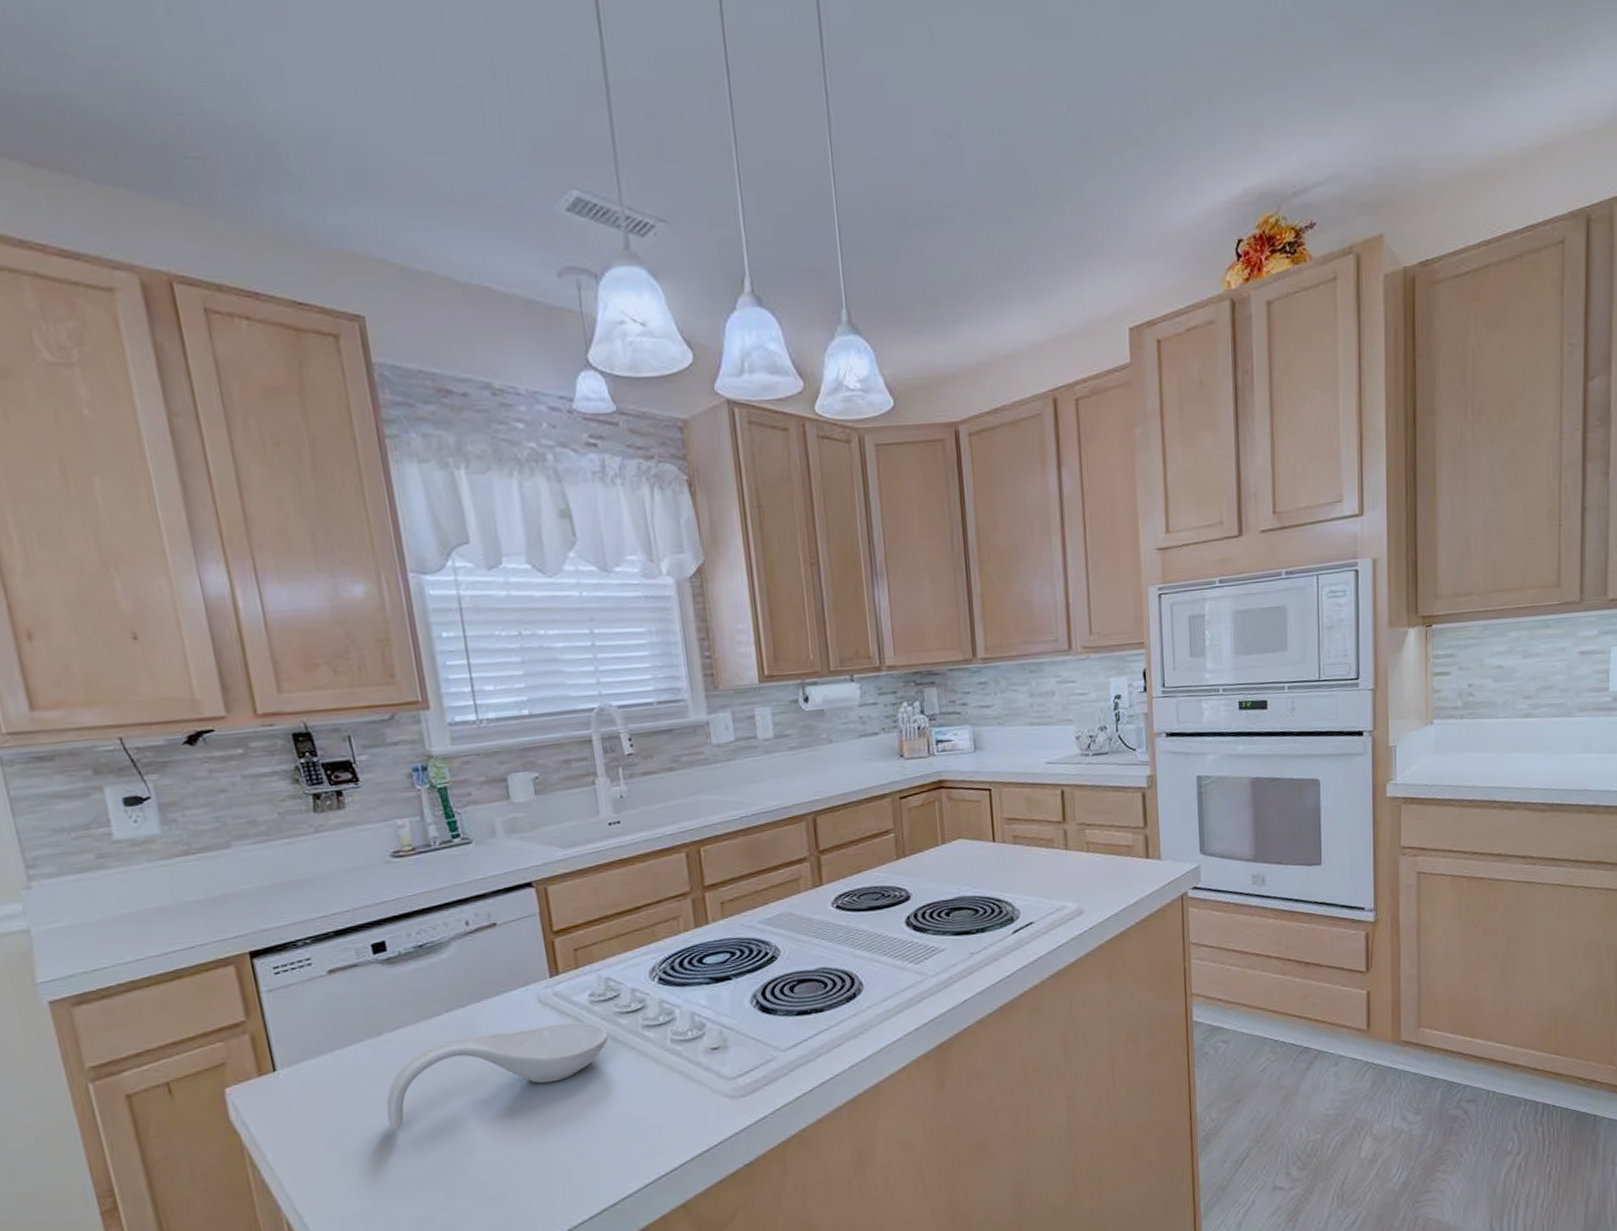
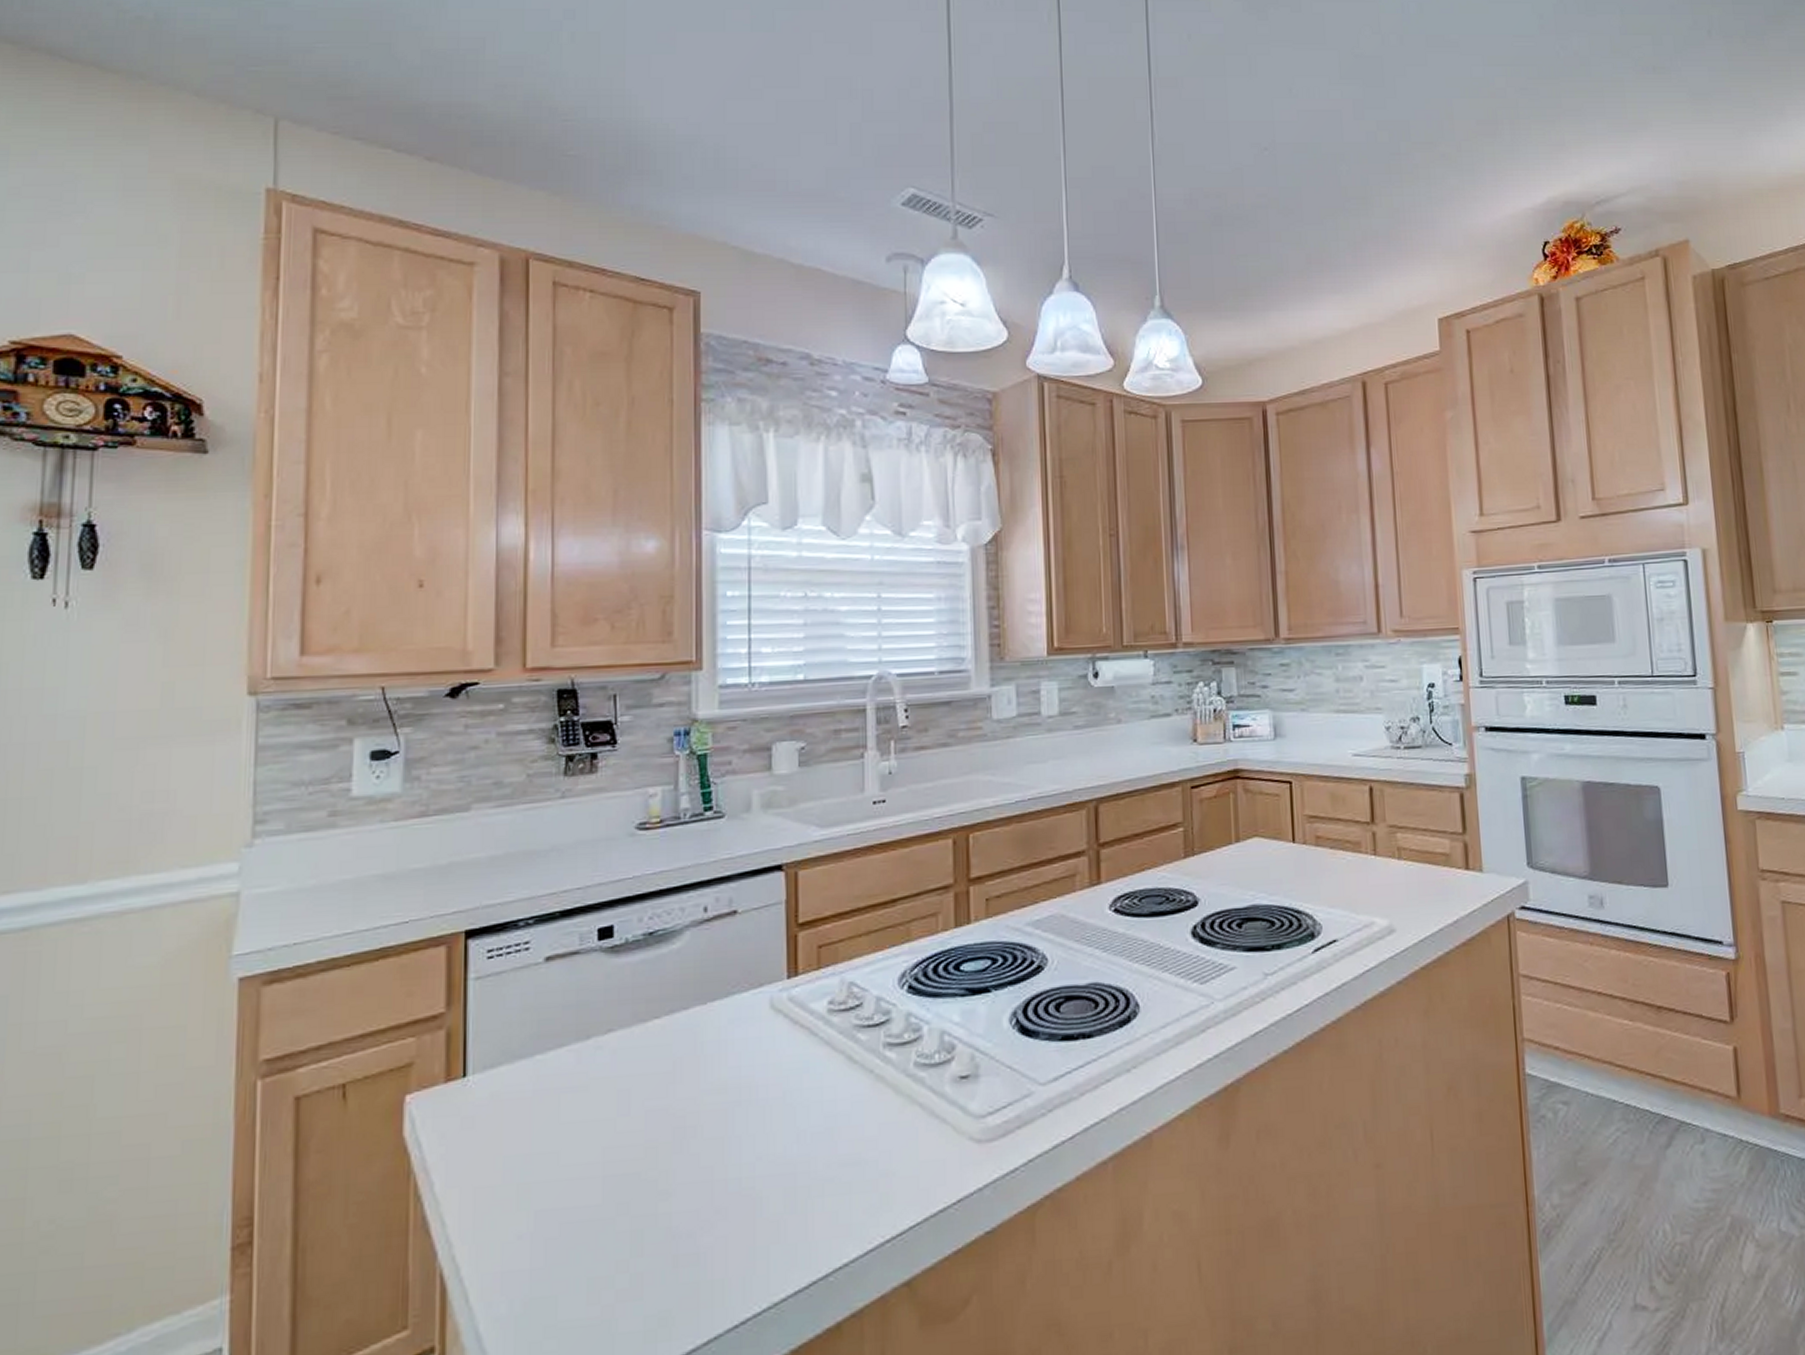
spoon rest: present [386,1022,609,1131] -> none [579,1034,845,1161]

